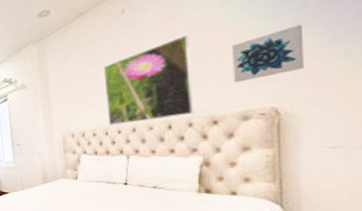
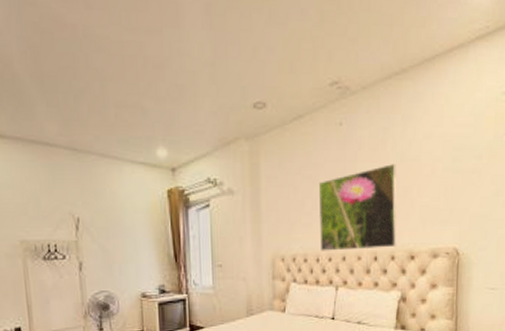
wall art: present [231,24,304,83] -> none [428,173,479,220]

